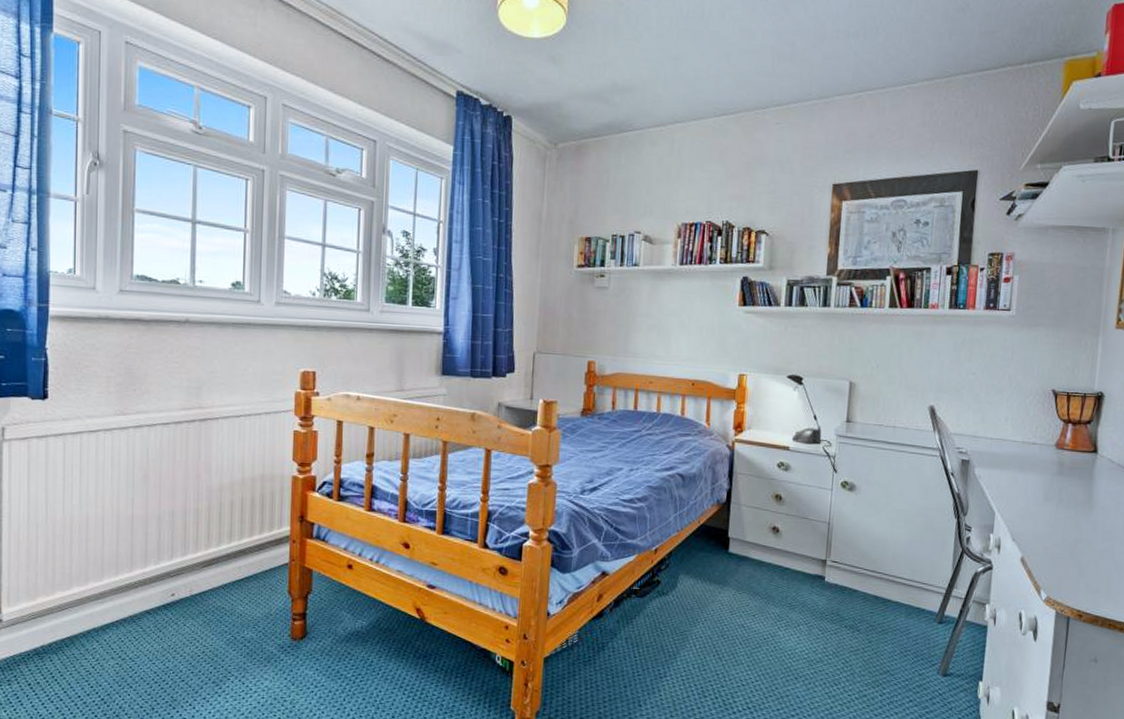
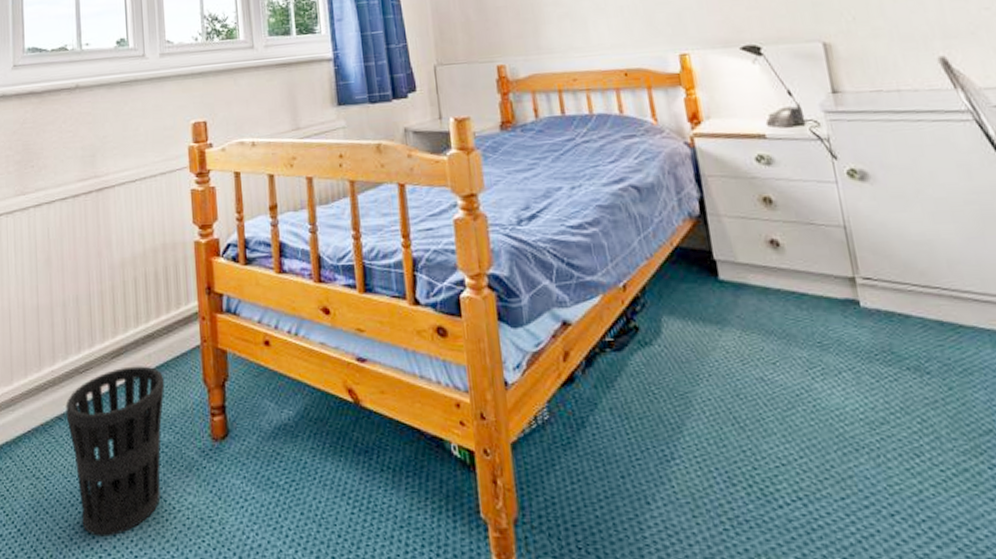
wastebasket: none [155,575,251,708] -> present [65,366,164,537]

